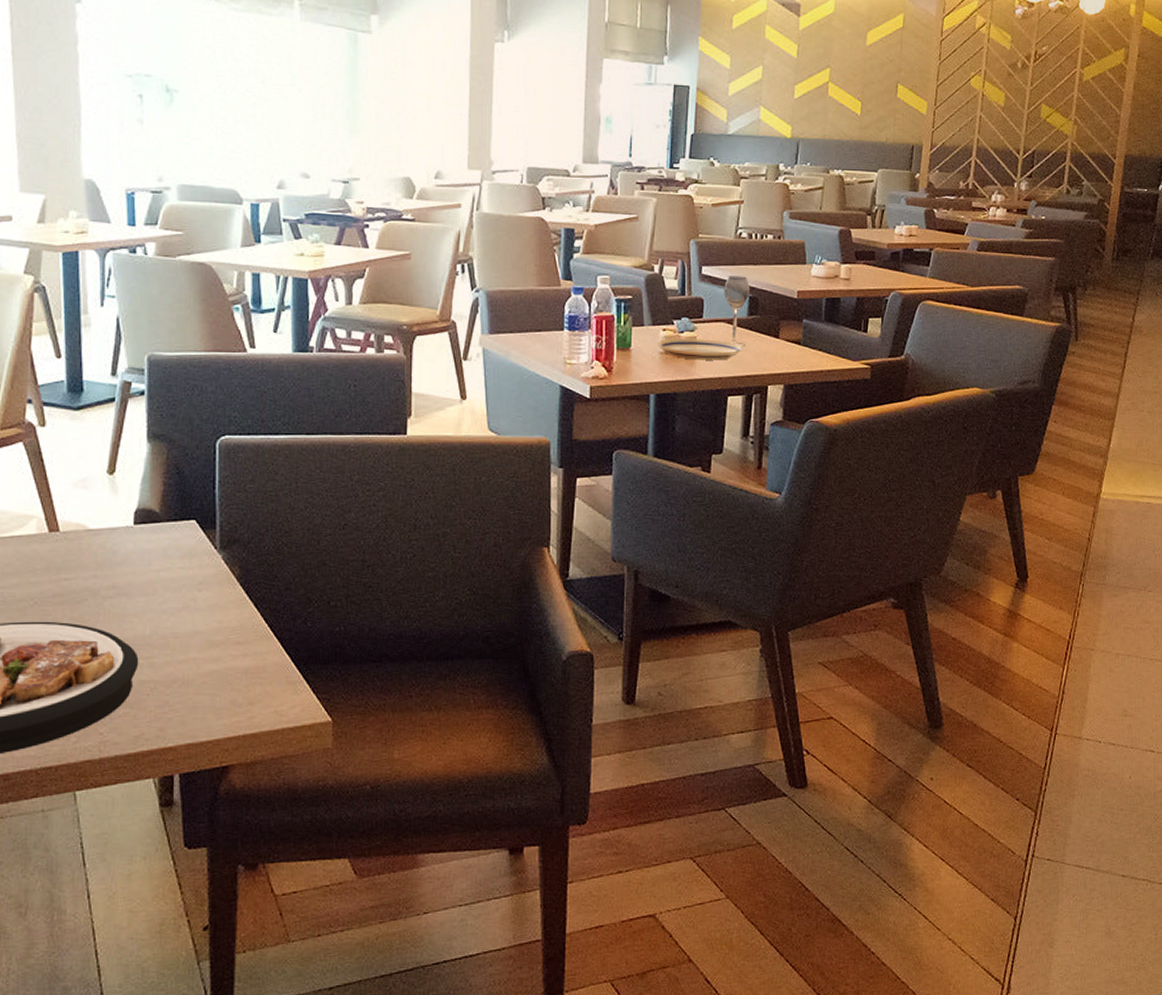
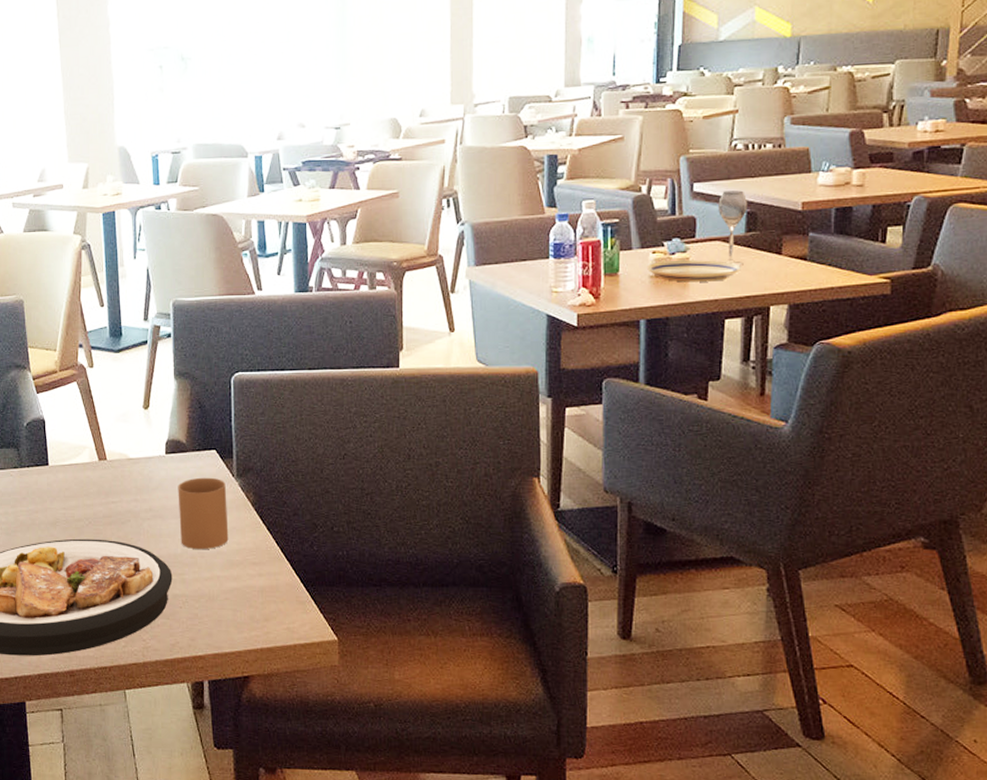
cup: none [148,550,209,629] -> present [178,477,229,549]

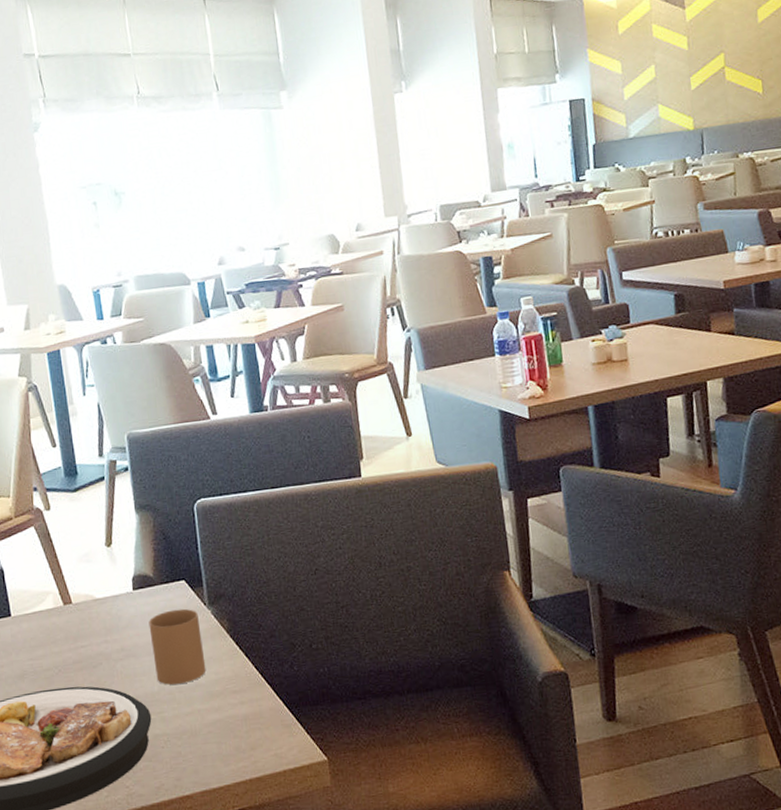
plate: present [647,260,742,282] -> none [588,343,677,367]
wineglass: present [718,190,747,267] -> none [647,275,678,347]

